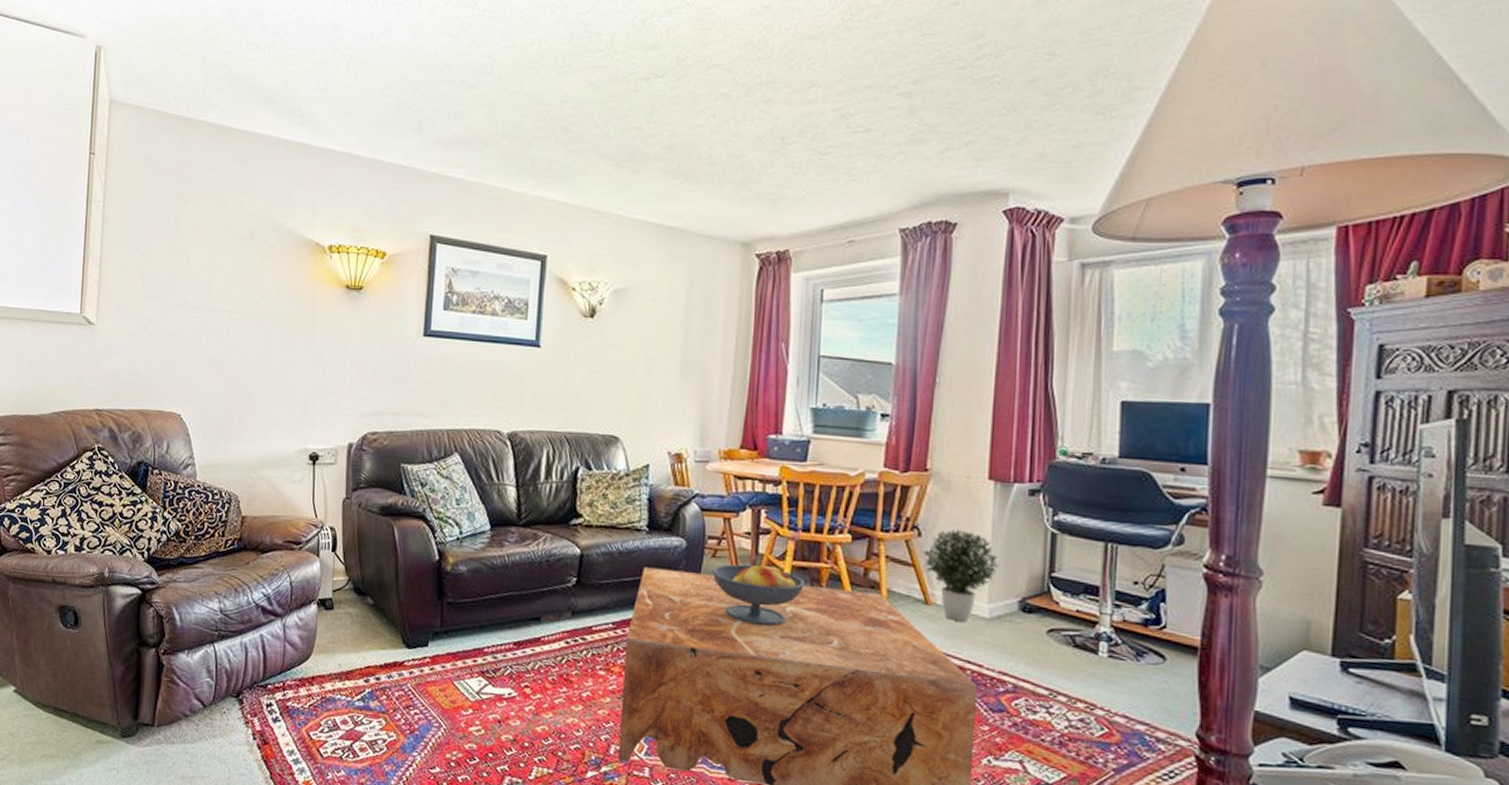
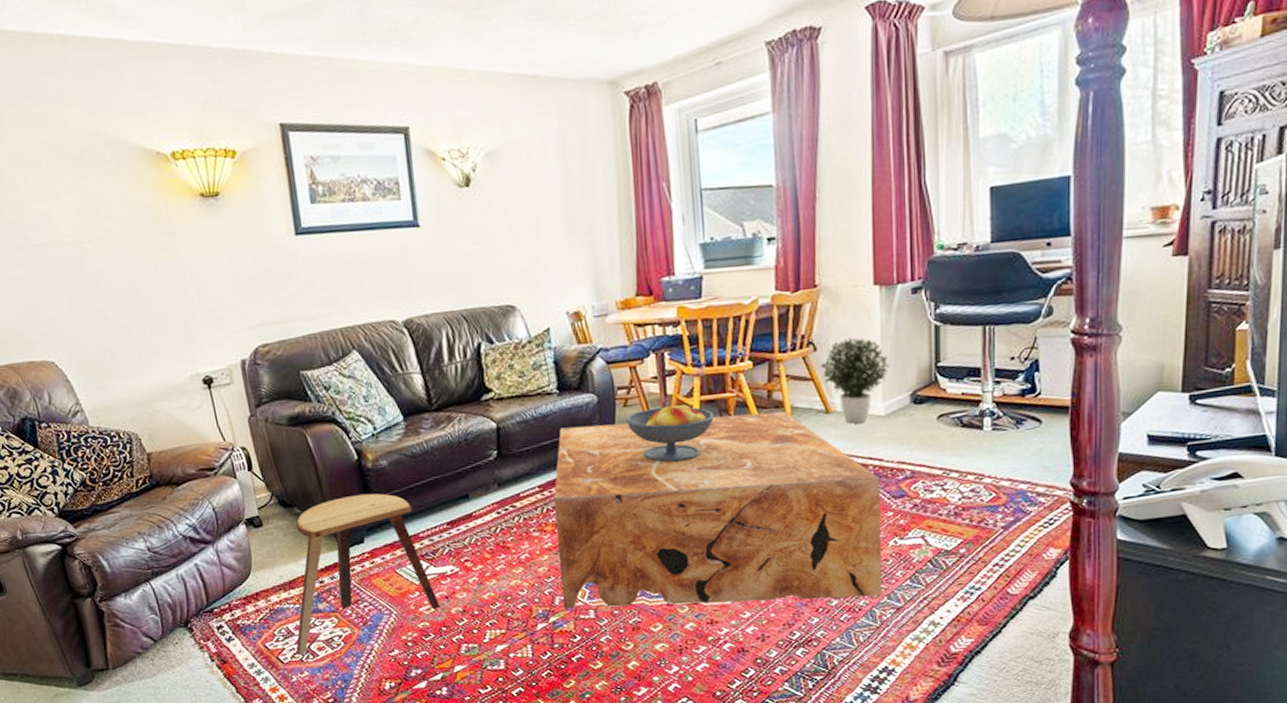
stool: none [337,595,491,753] -> present [295,493,440,656]

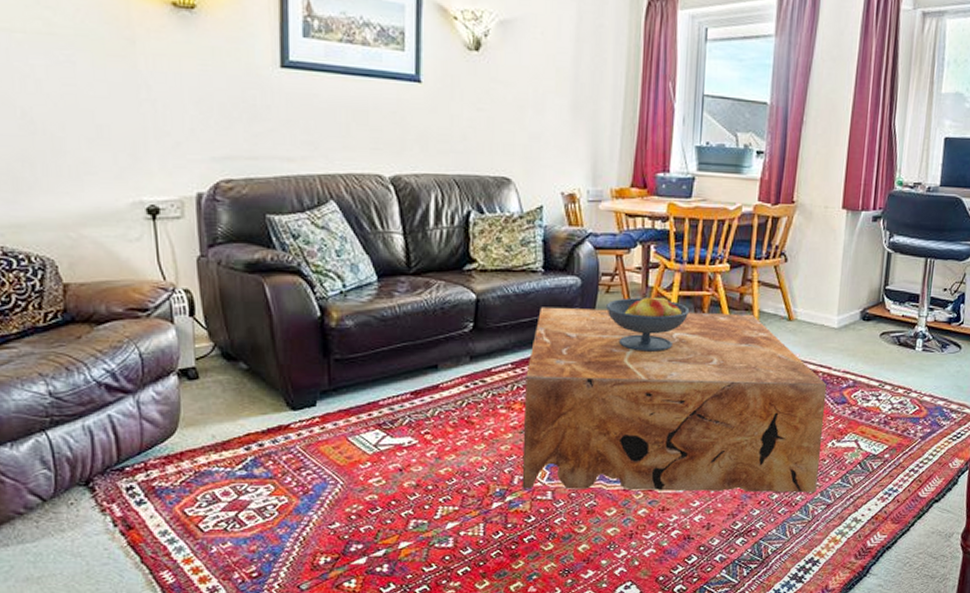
stool: present [295,493,440,656] -> none [220,354,392,525]
potted plant: present [820,337,890,424] -> none [788,253,847,333]

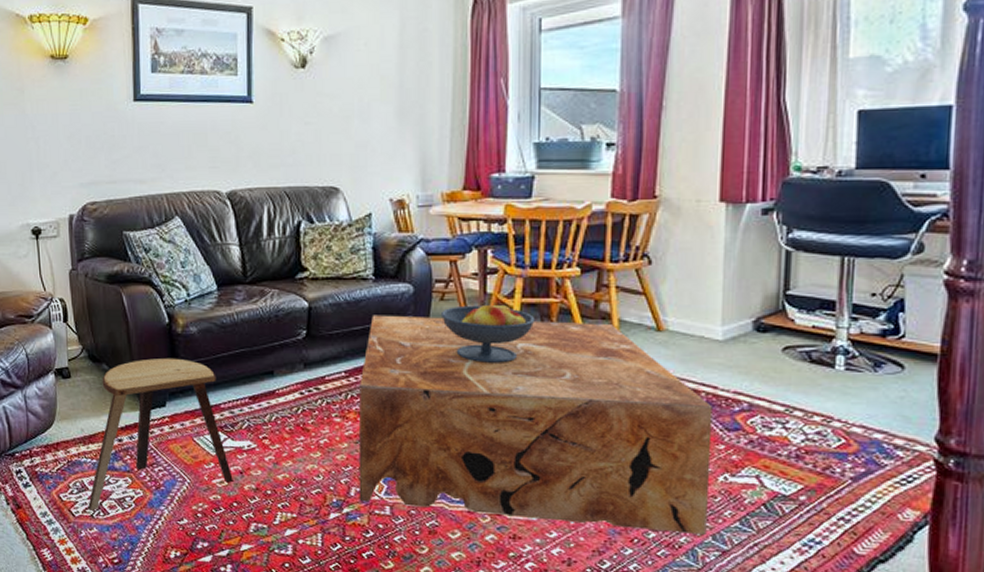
stool: none [220,354,392,525] -> present [88,357,233,512]

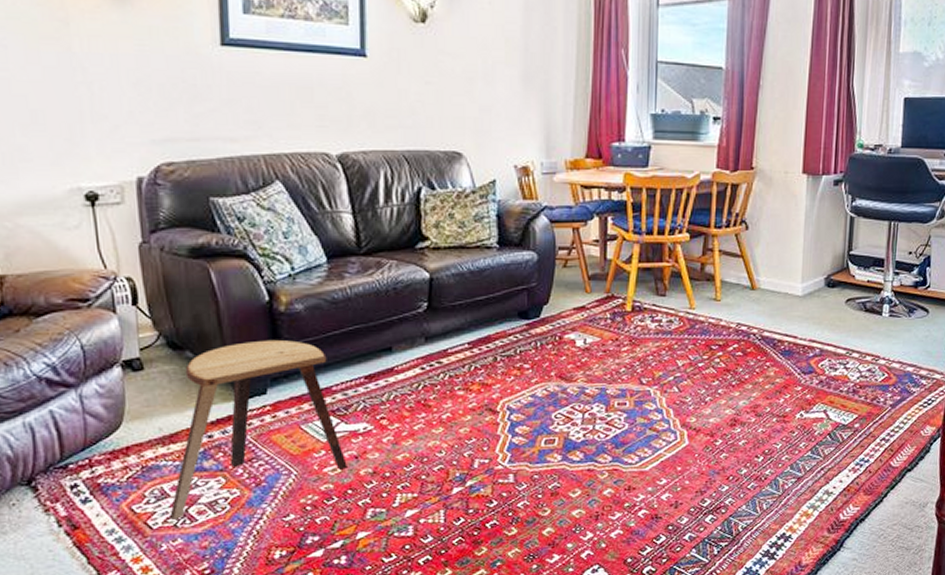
coffee table: present [358,315,713,535] -> none [482,283,793,473]
fruit bowl: present [441,302,535,363] -> none [564,268,650,327]

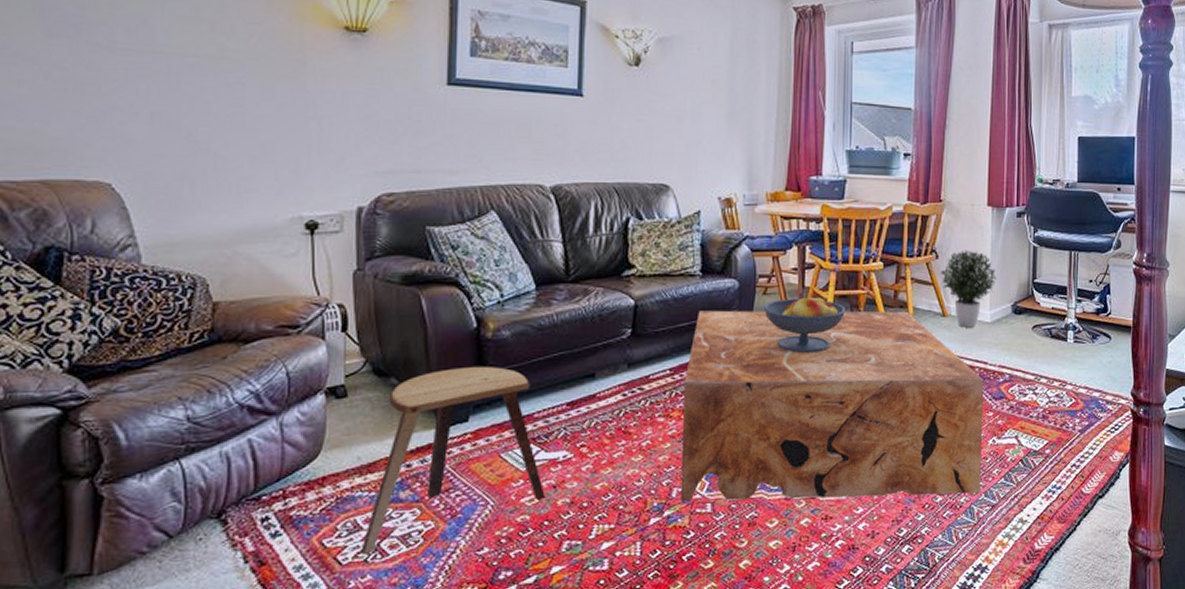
coffee table: none [482,283,793,473] -> present [680,310,984,502]
fruit bowl: none [564,268,650,327] -> present [764,295,846,353]
potted plant: none [750,220,810,301] -> present [940,249,997,328]

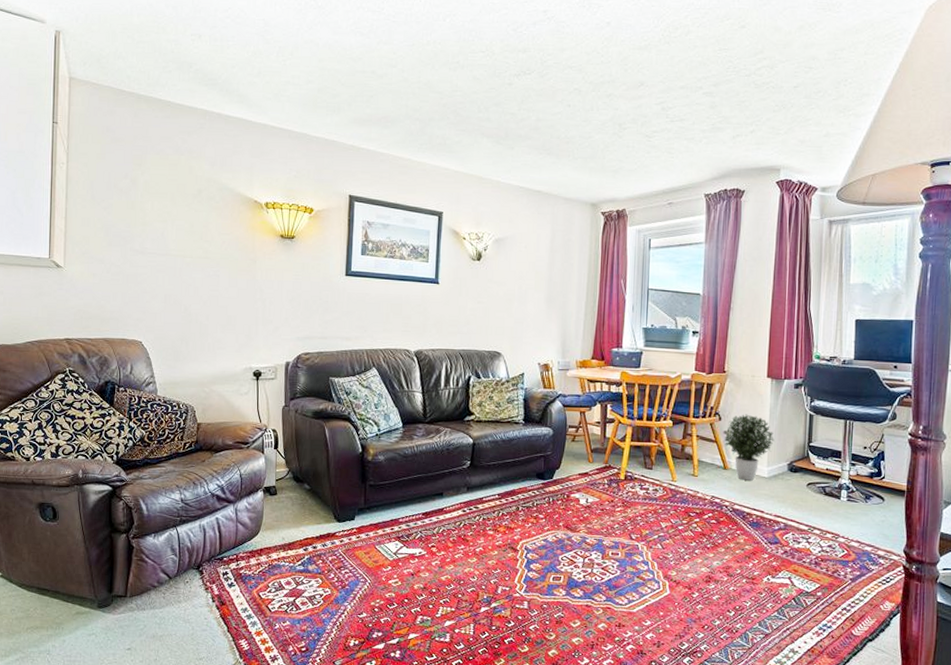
stool: present [361,366,545,556] -> none [283,480,406,607]
coffee table: present [680,310,984,502] -> none [504,451,761,622]
fruit bowl: present [764,295,846,353] -> none [572,444,640,491]

